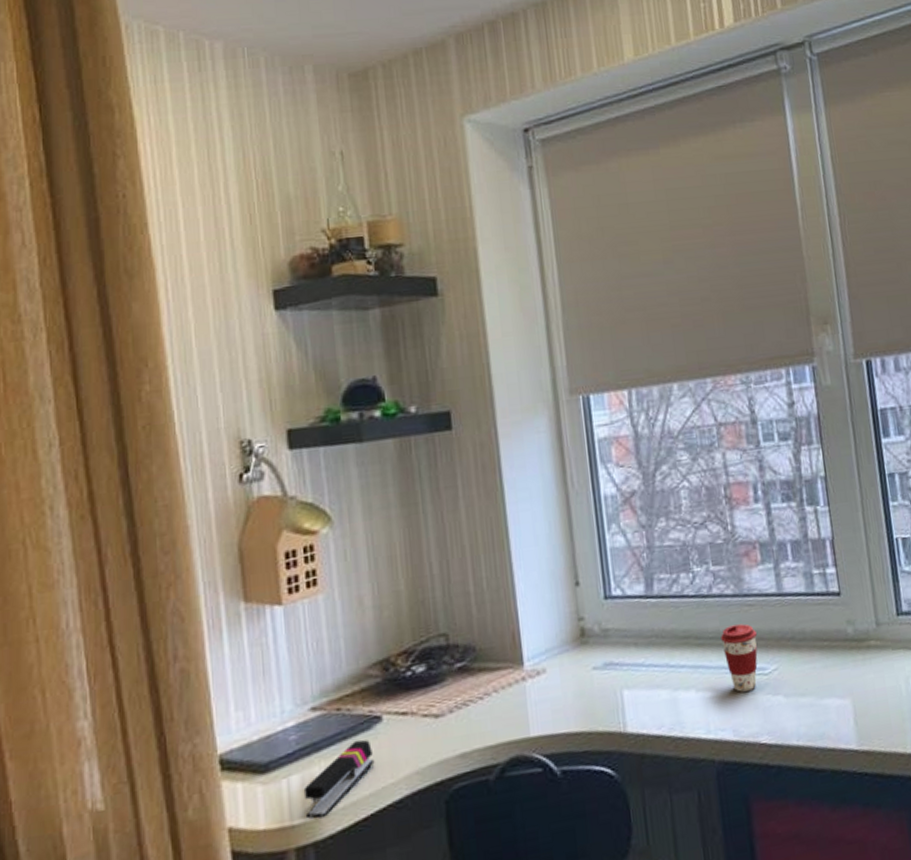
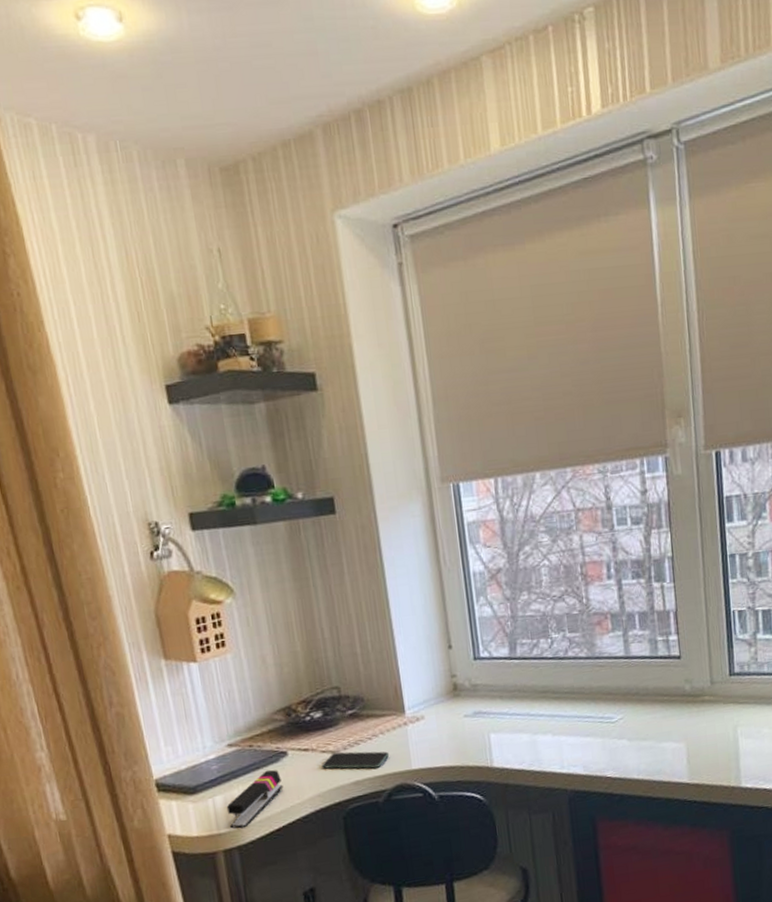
smartphone: none [422,714,504,738] -> present [321,751,390,769]
coffee cup: present [721,624,758,692] -> none [575,681,607,736]

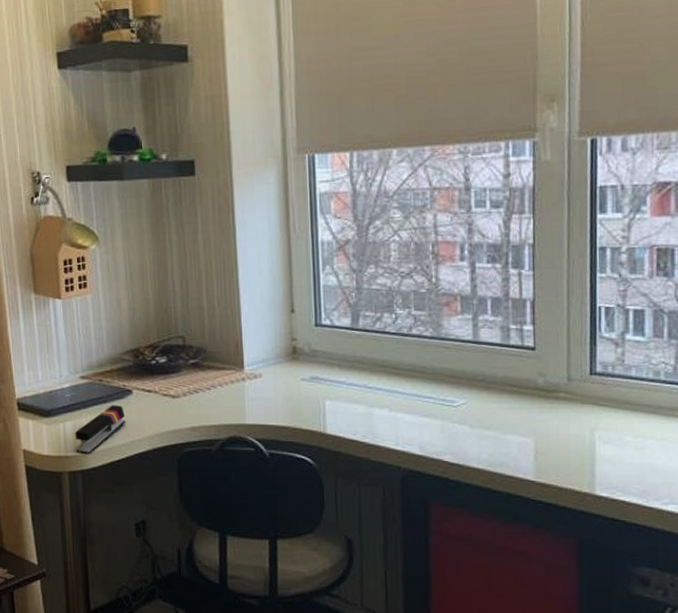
smartphone: present [321,751,390,769] -> none [162,397,226,417]

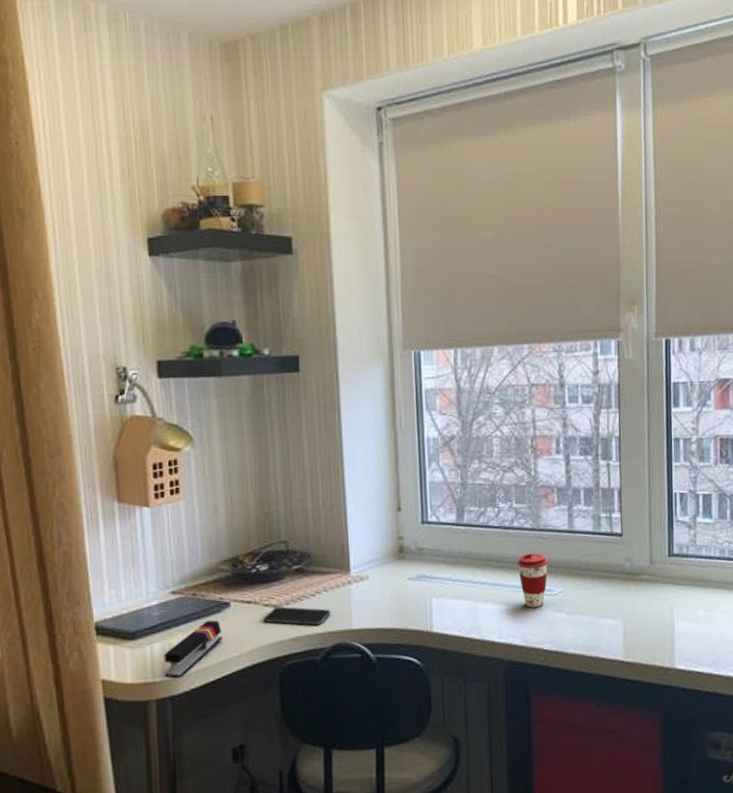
smartphone: none [162,397,226,417] -> present [263,606,331,626]
coffee cup: none [416,362,451,417] -> present [518,553,549,608]

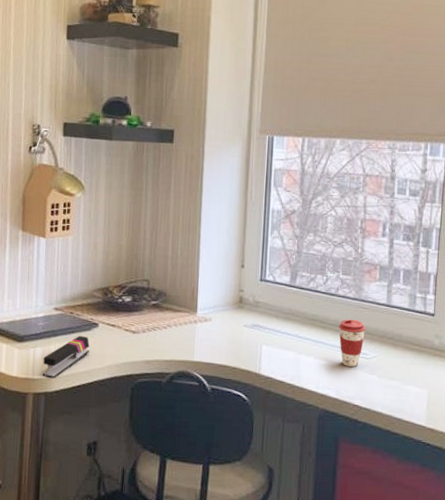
smartphone: present [263,606,331,626] -> none [123,333,178,353]

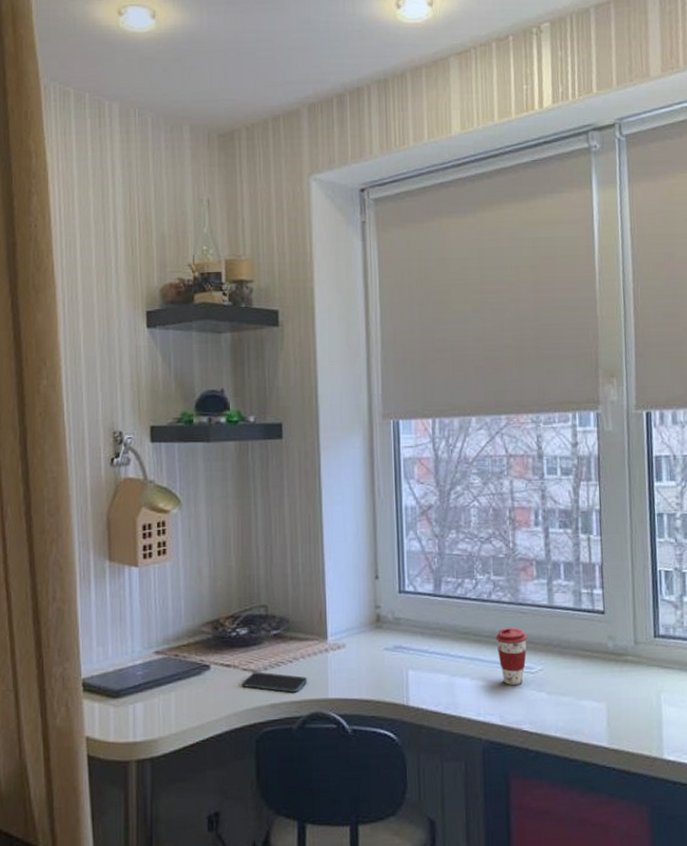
stapler: present [42,335,90,379] -> none [145,682,202,740]
smartphone: none [123,333,178,353] -> present [241,671,308,693]

